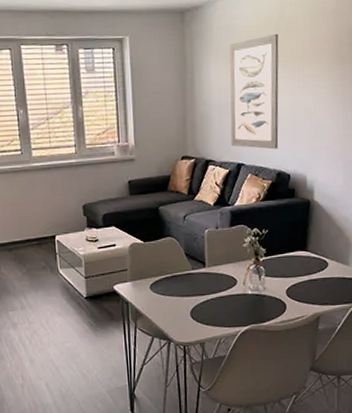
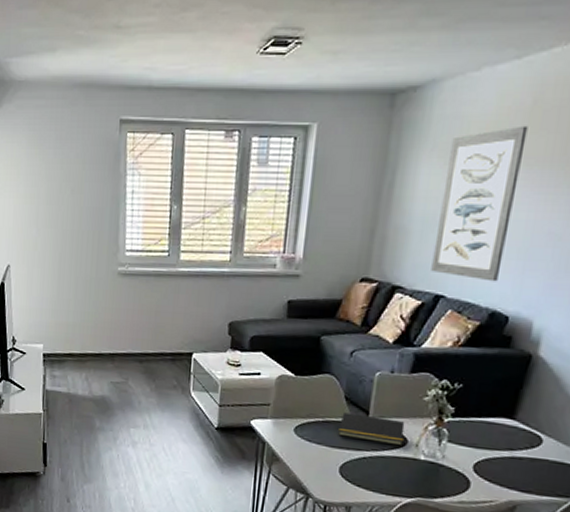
notepad: none [184,265,234,286] -> present [338,412,405,446]

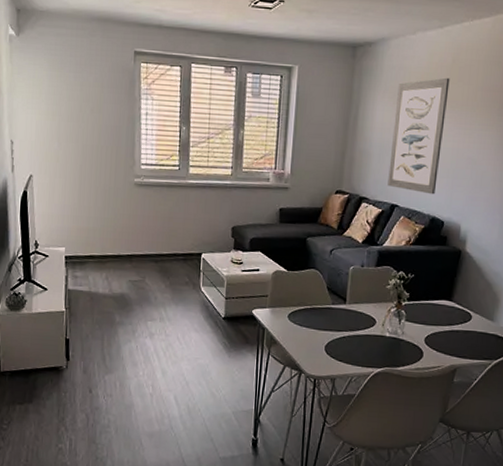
notepad: present [338,412,405,446] -> none [323,300,374,326]

